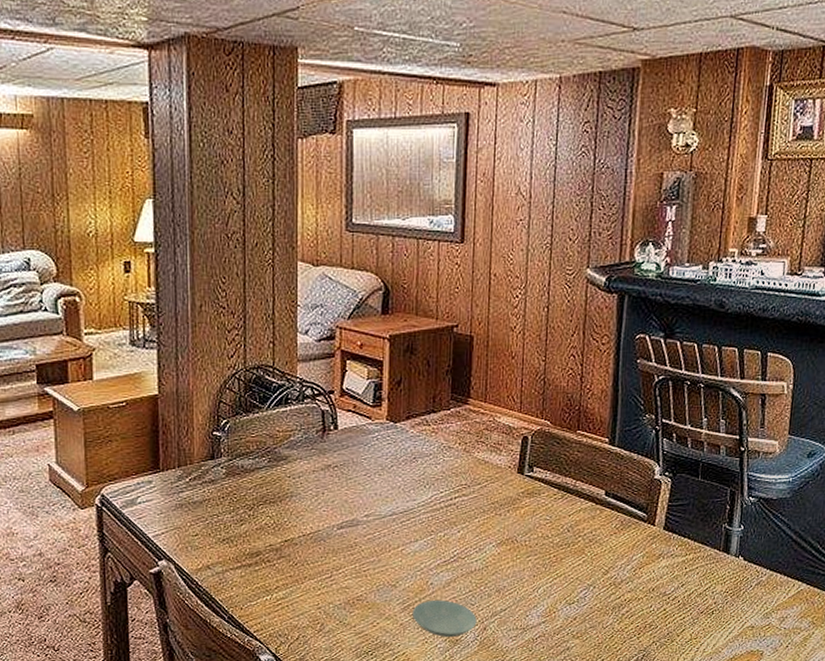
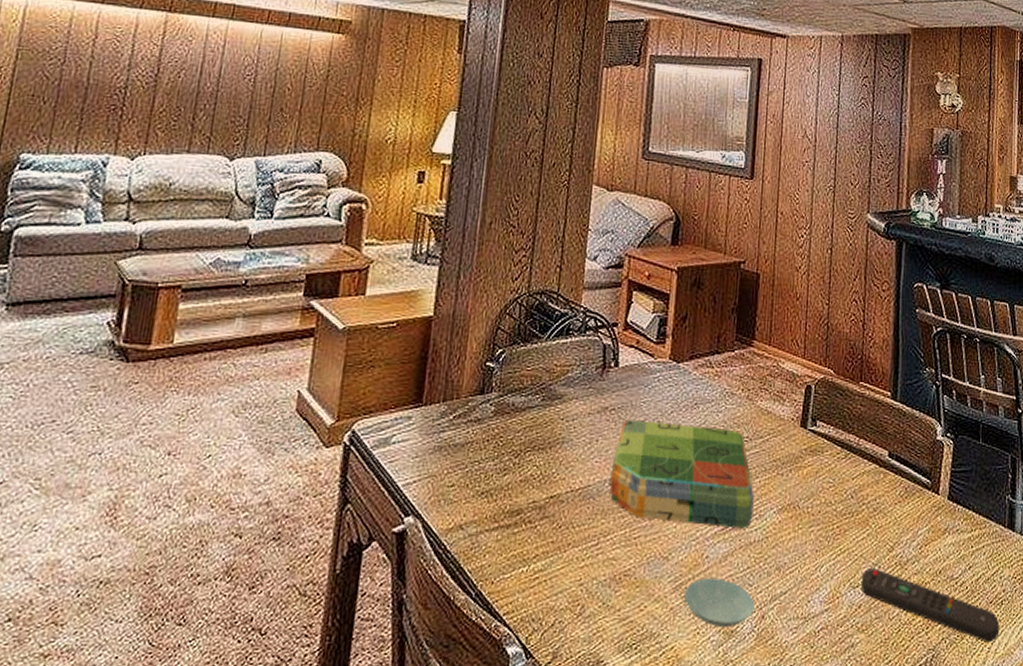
board game: none [338,474,474,561] -> present [609,420,754,529]
remote control: none [576,588,709,644] -> present [861,568,1000,643]

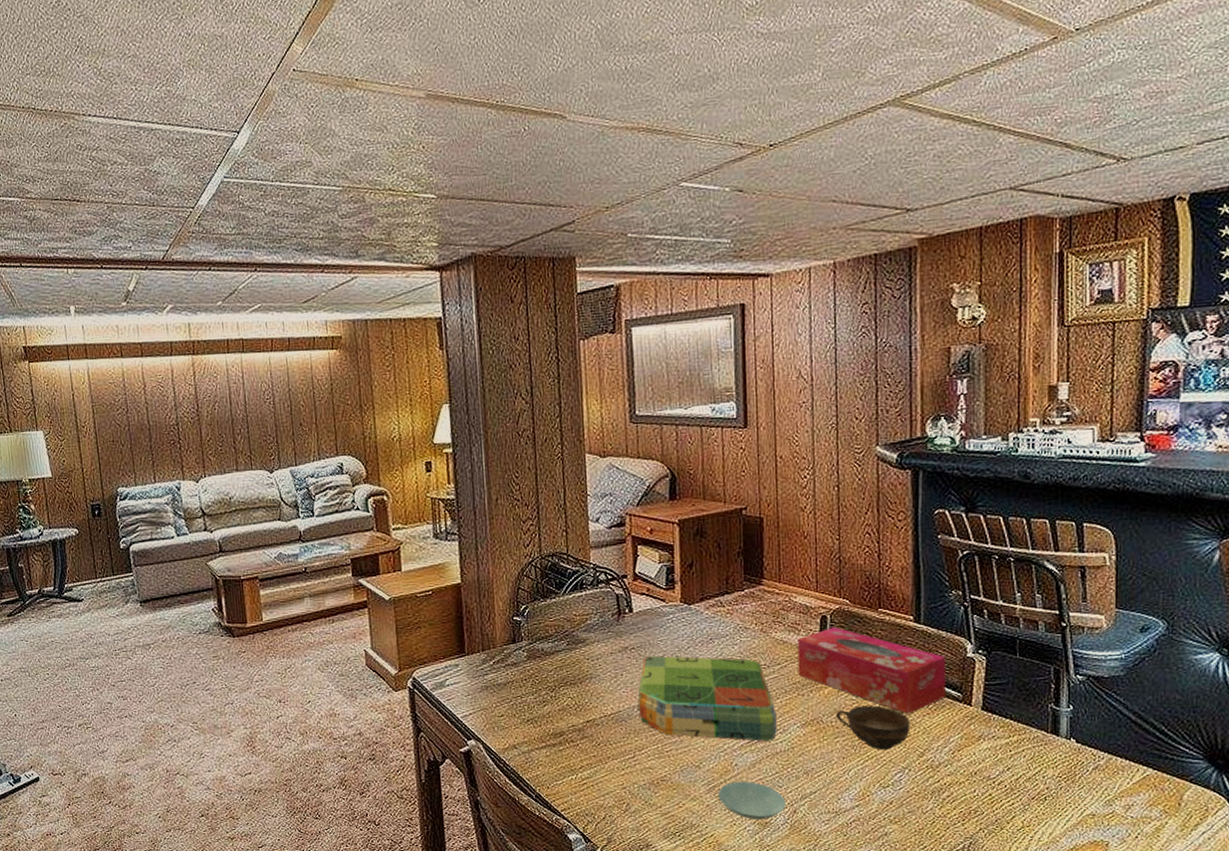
tissue box: none [779,399,918,501] -> present [797,627,946,714]
cup: none [813,490,883,543] -> present [836,705,911,751]
remote control: present [861,568,1000,643] -> none [891,771,1043,833]

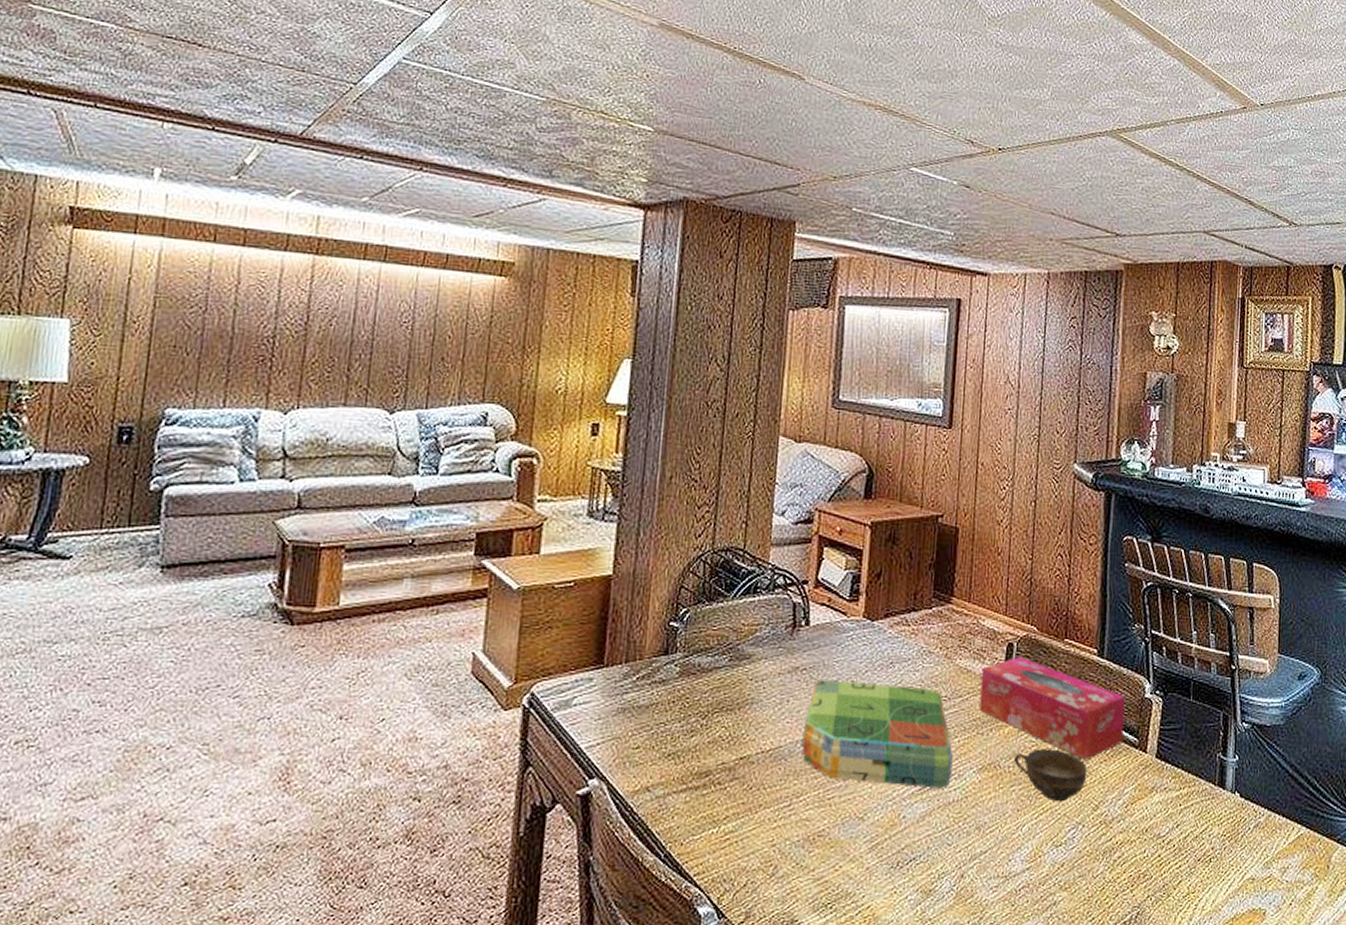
saucer: present [717,781,786,820] -> none [880,837,954,887]

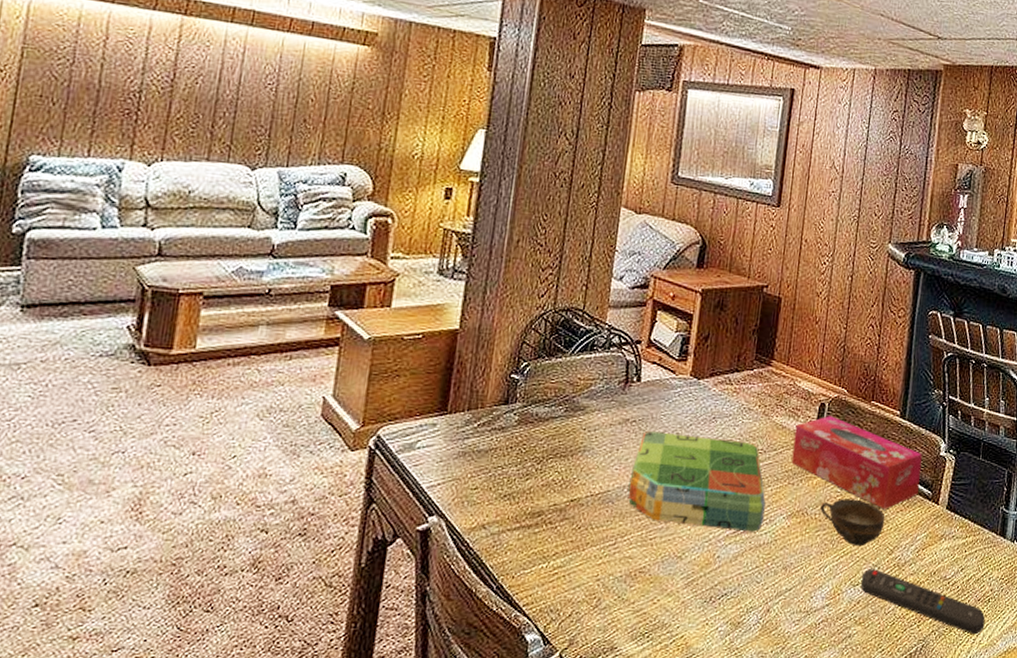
remote control: none [1064,827,1208,900] -> present [860,569,986,635]

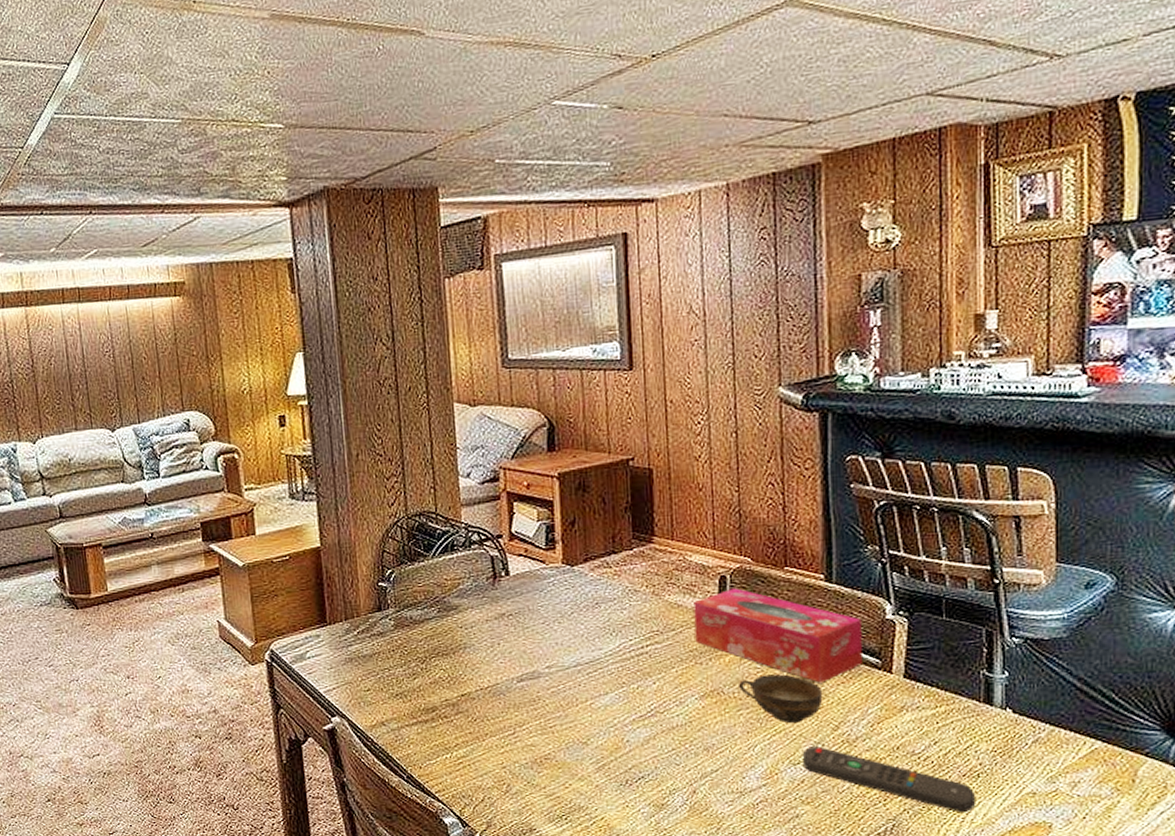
board game: present [627,431,766,532] -> none [517,622,673,715]

